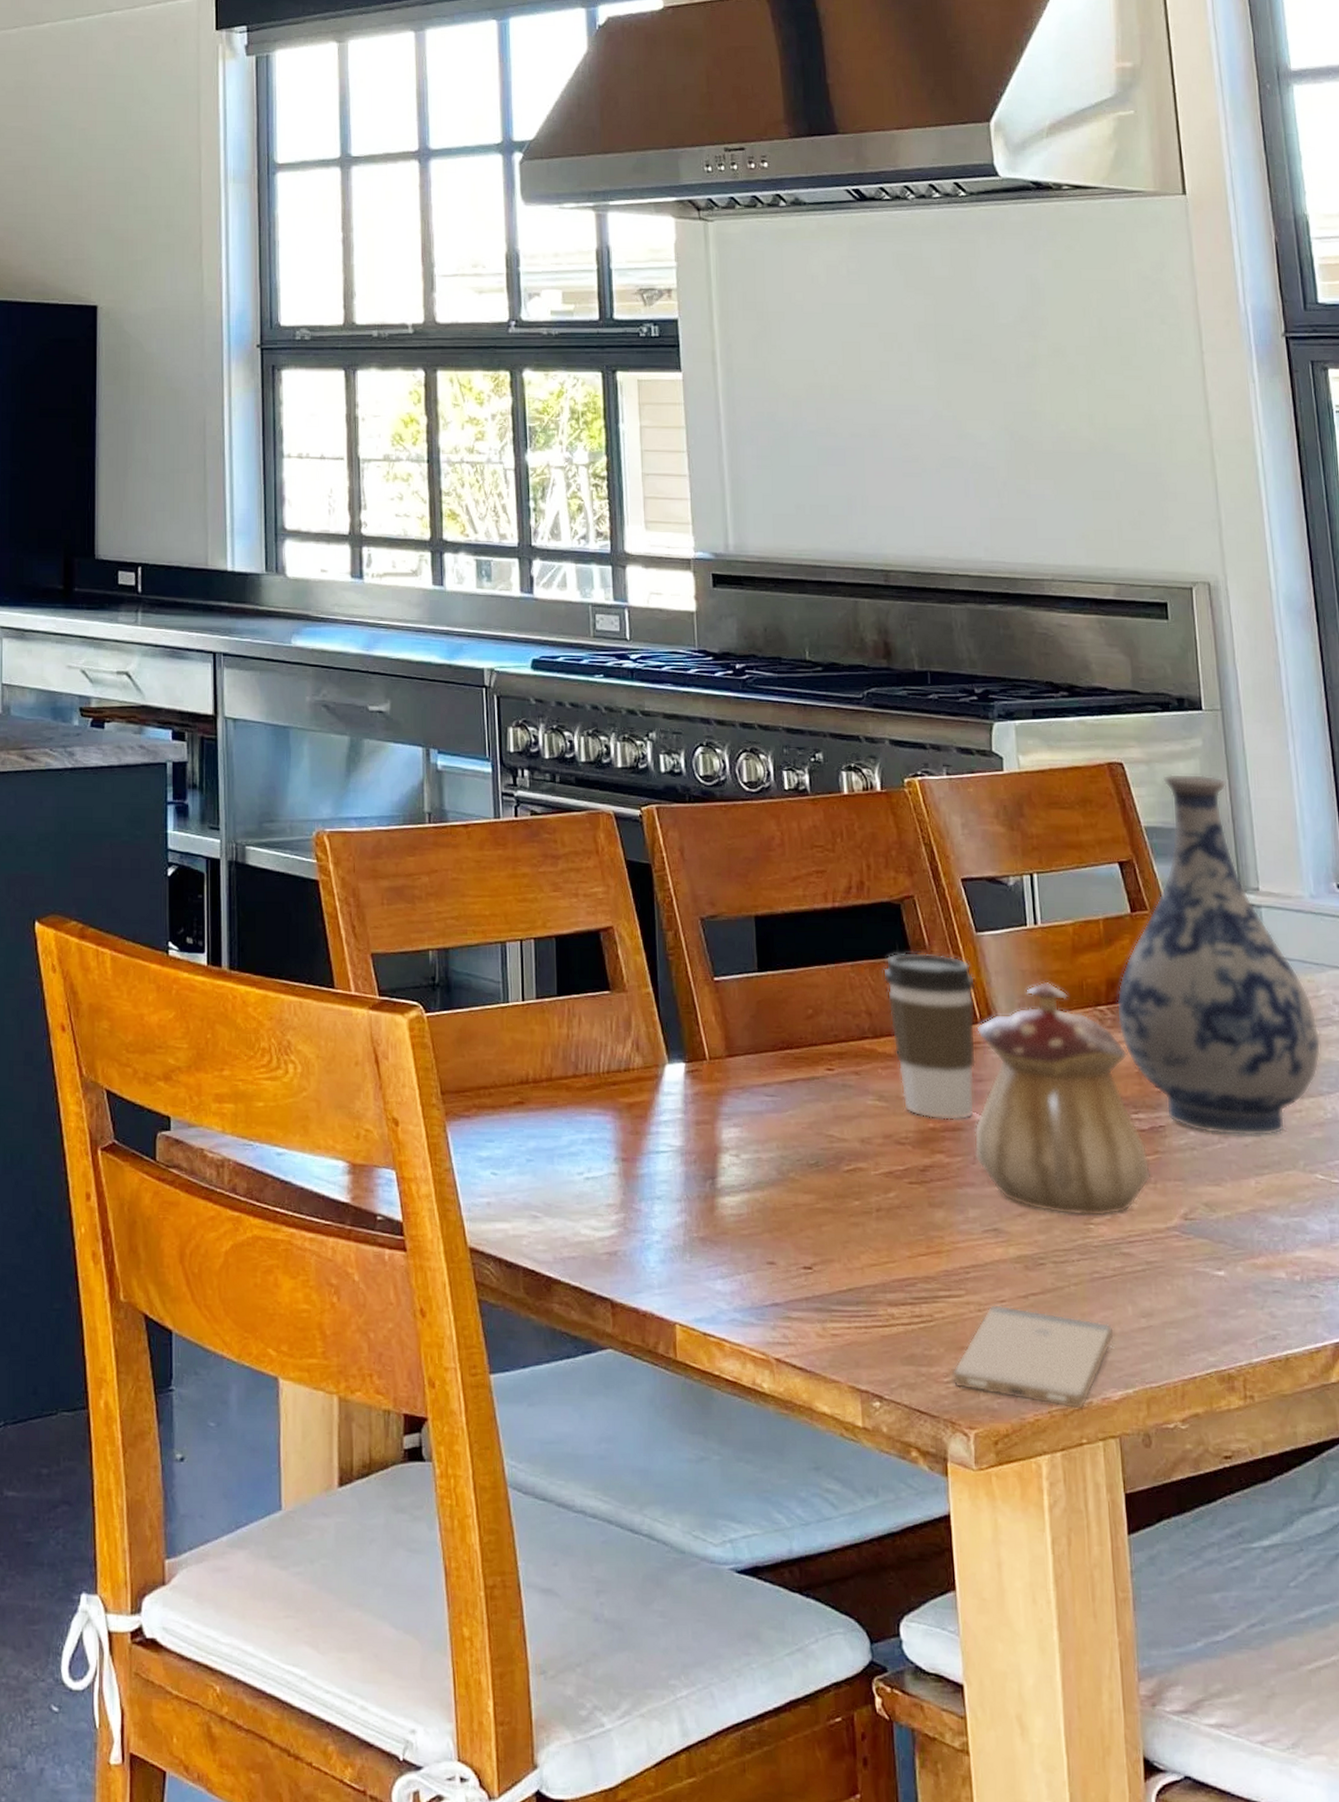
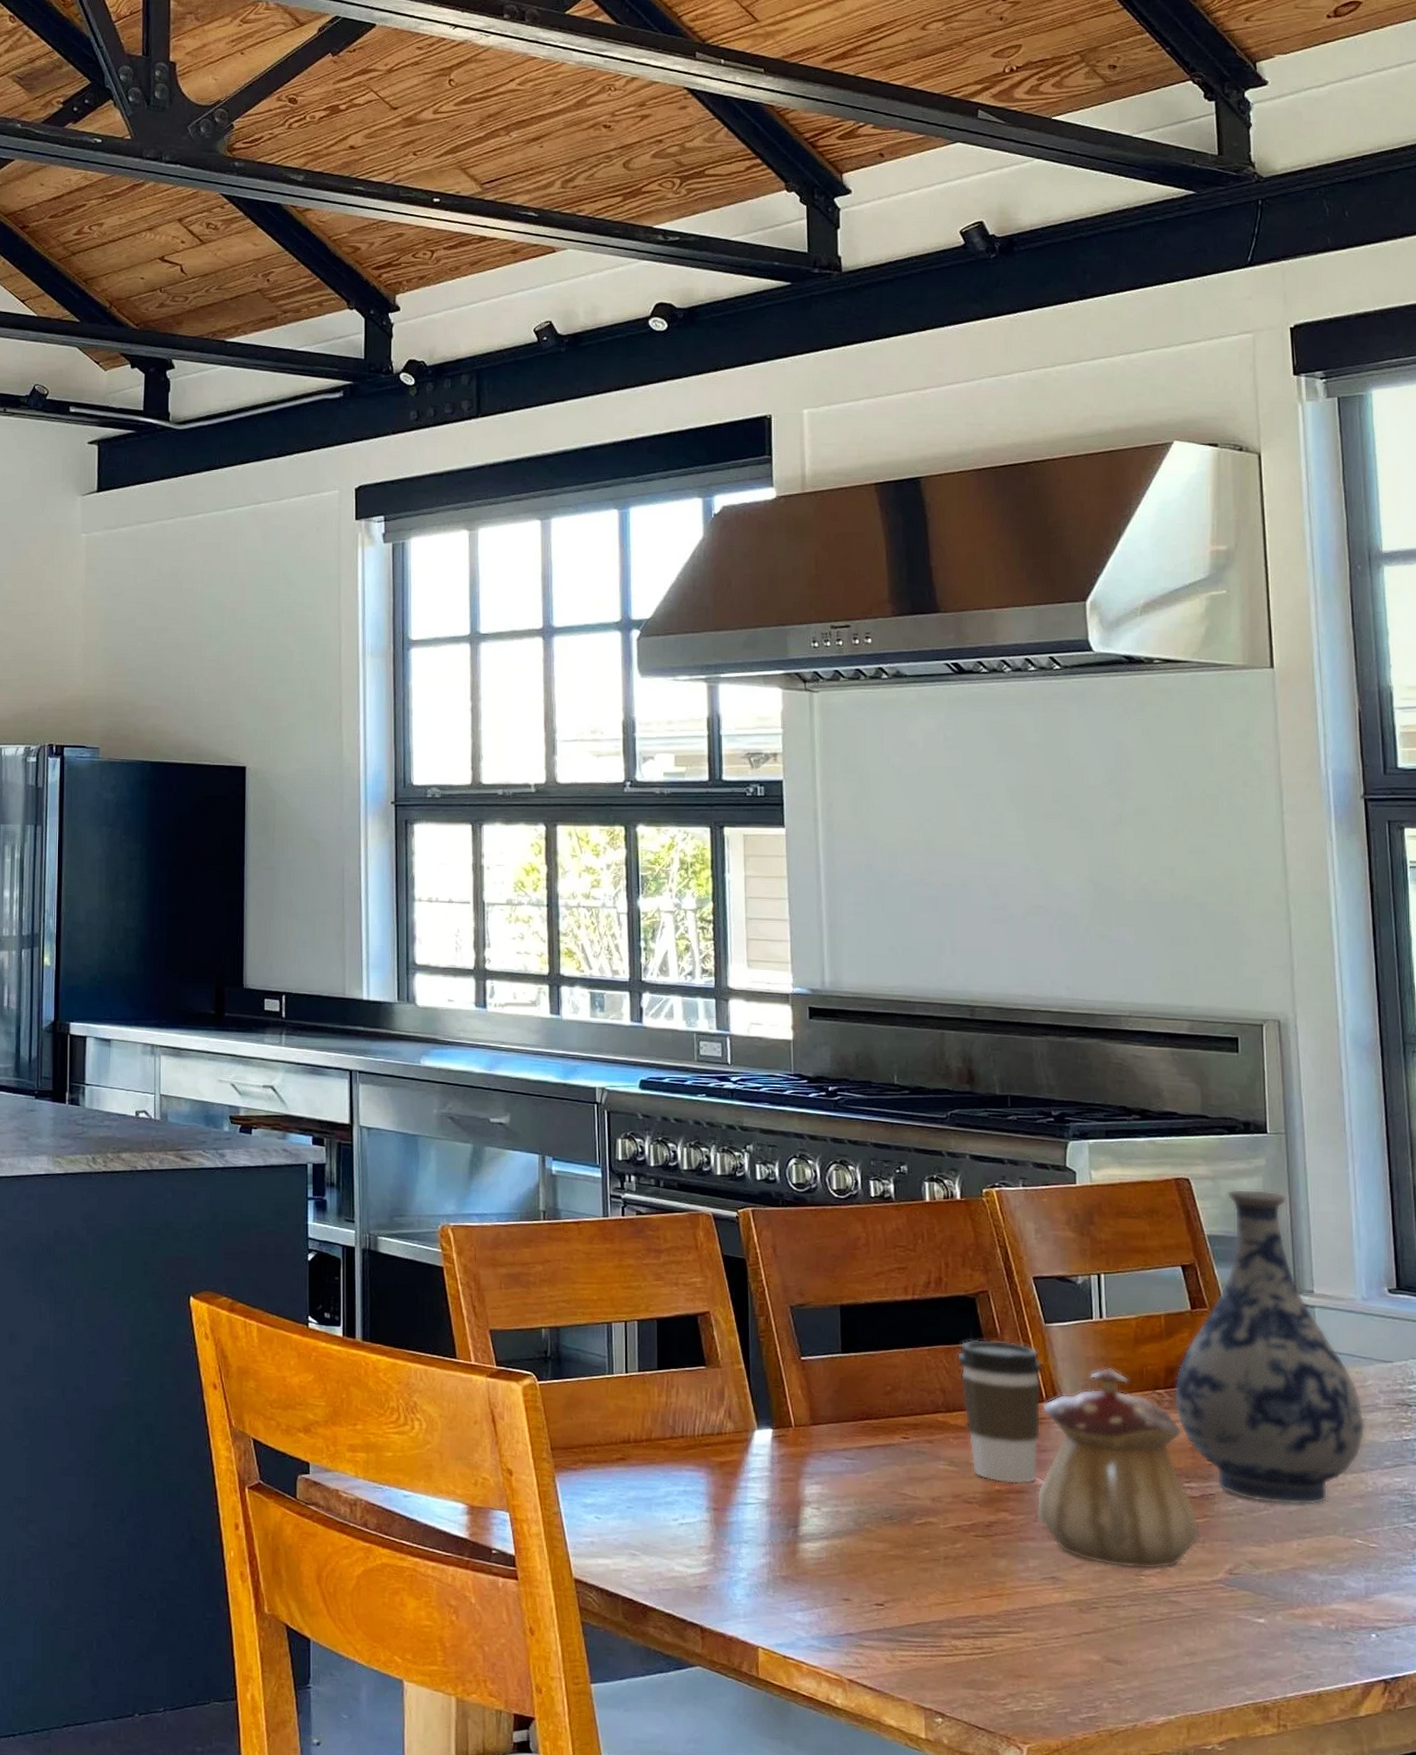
smartphone: present [951,1303,1115,1411] -> none [1008,1640,1160,1732]

